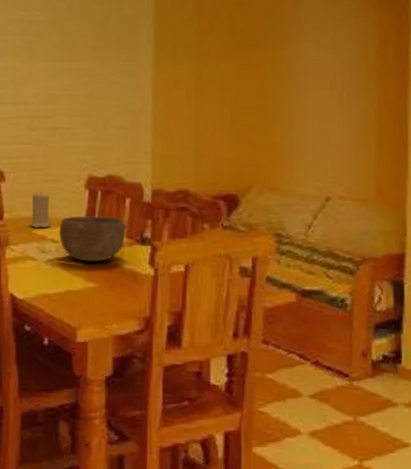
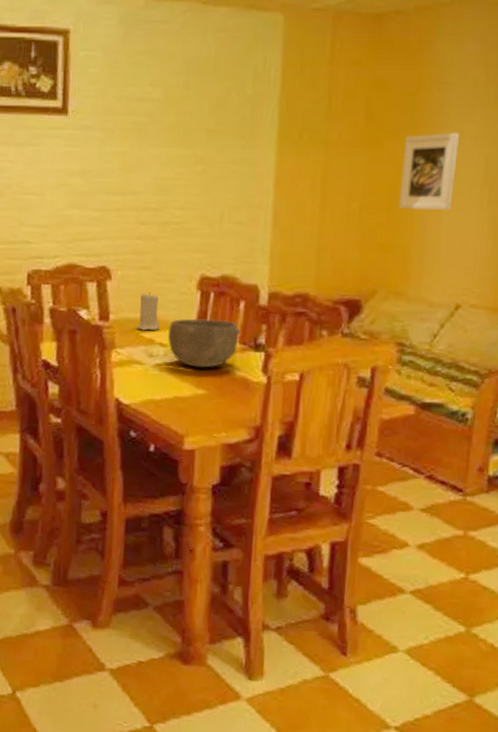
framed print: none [266,44,316,112] -> present [398,132,459,210]

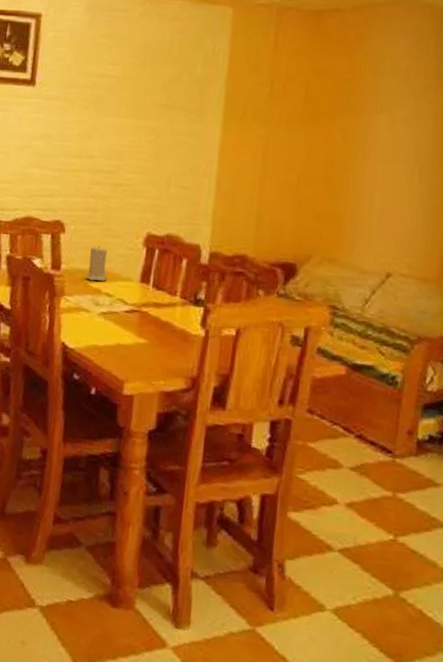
bowl: present [167,318,241,368] -> none [113,272,182,319]
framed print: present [398,132,459,210] -> none [334,116,391,186]

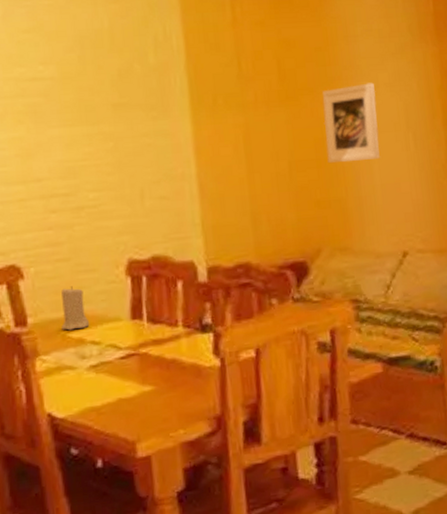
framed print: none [334,116,391,186] -> present [322,82,380,164]

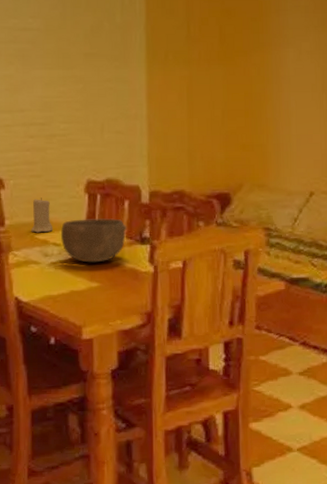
bowl: none [99,304,183,362] -> present [60,218,127,263]
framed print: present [322,82,380,164] -> none [253,50,298,115]

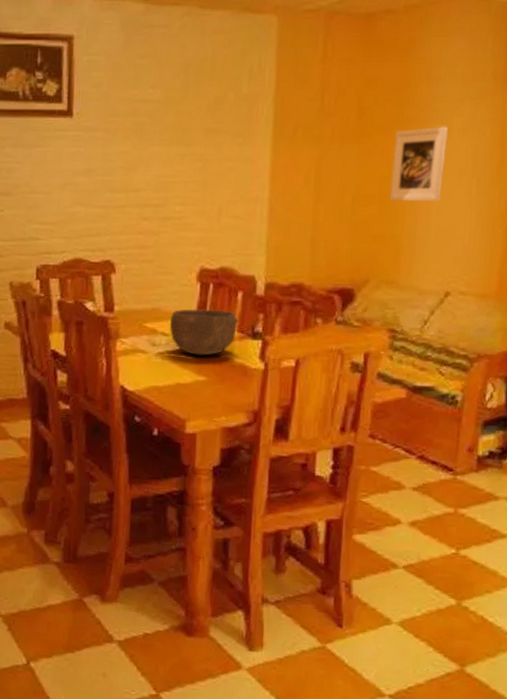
candle: present [31,198,53,233] -> none [140,284,163,321]
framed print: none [253,50,298,115] -> present [389,126,448,202]

